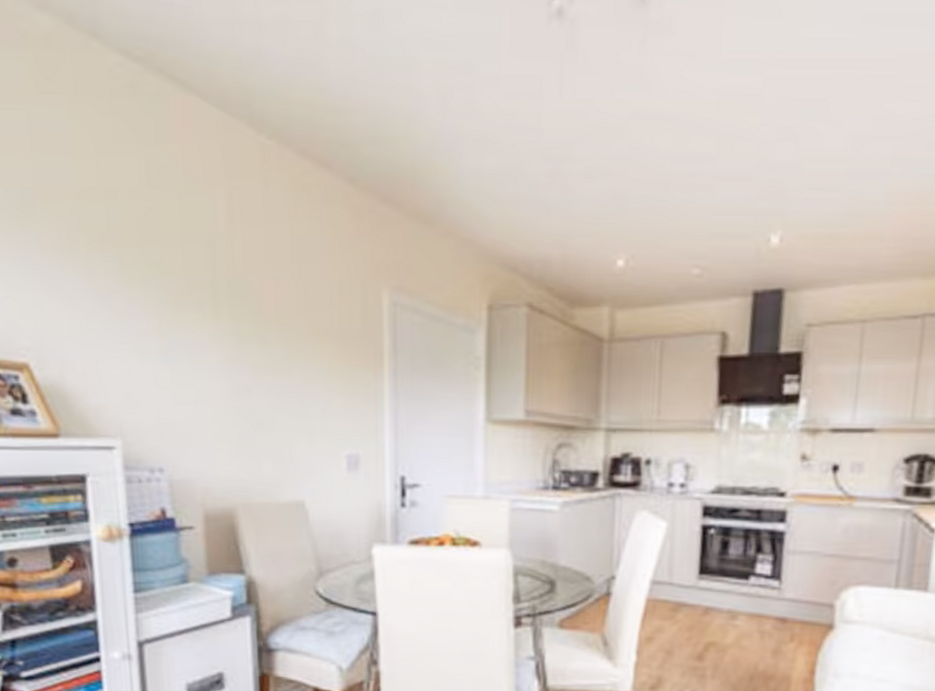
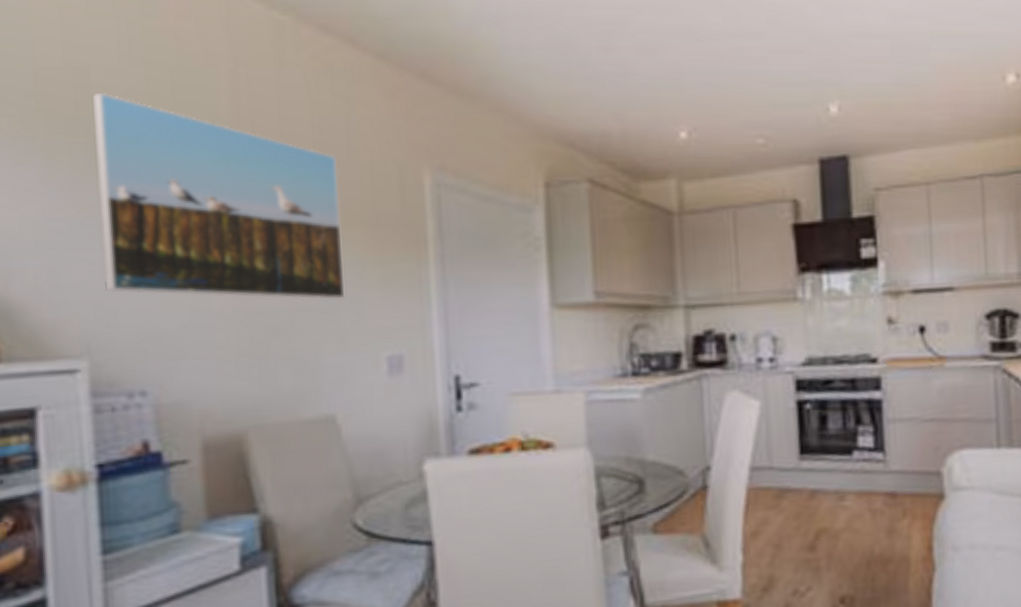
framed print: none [120,211,315,403] -> present [93,92,345,300]

